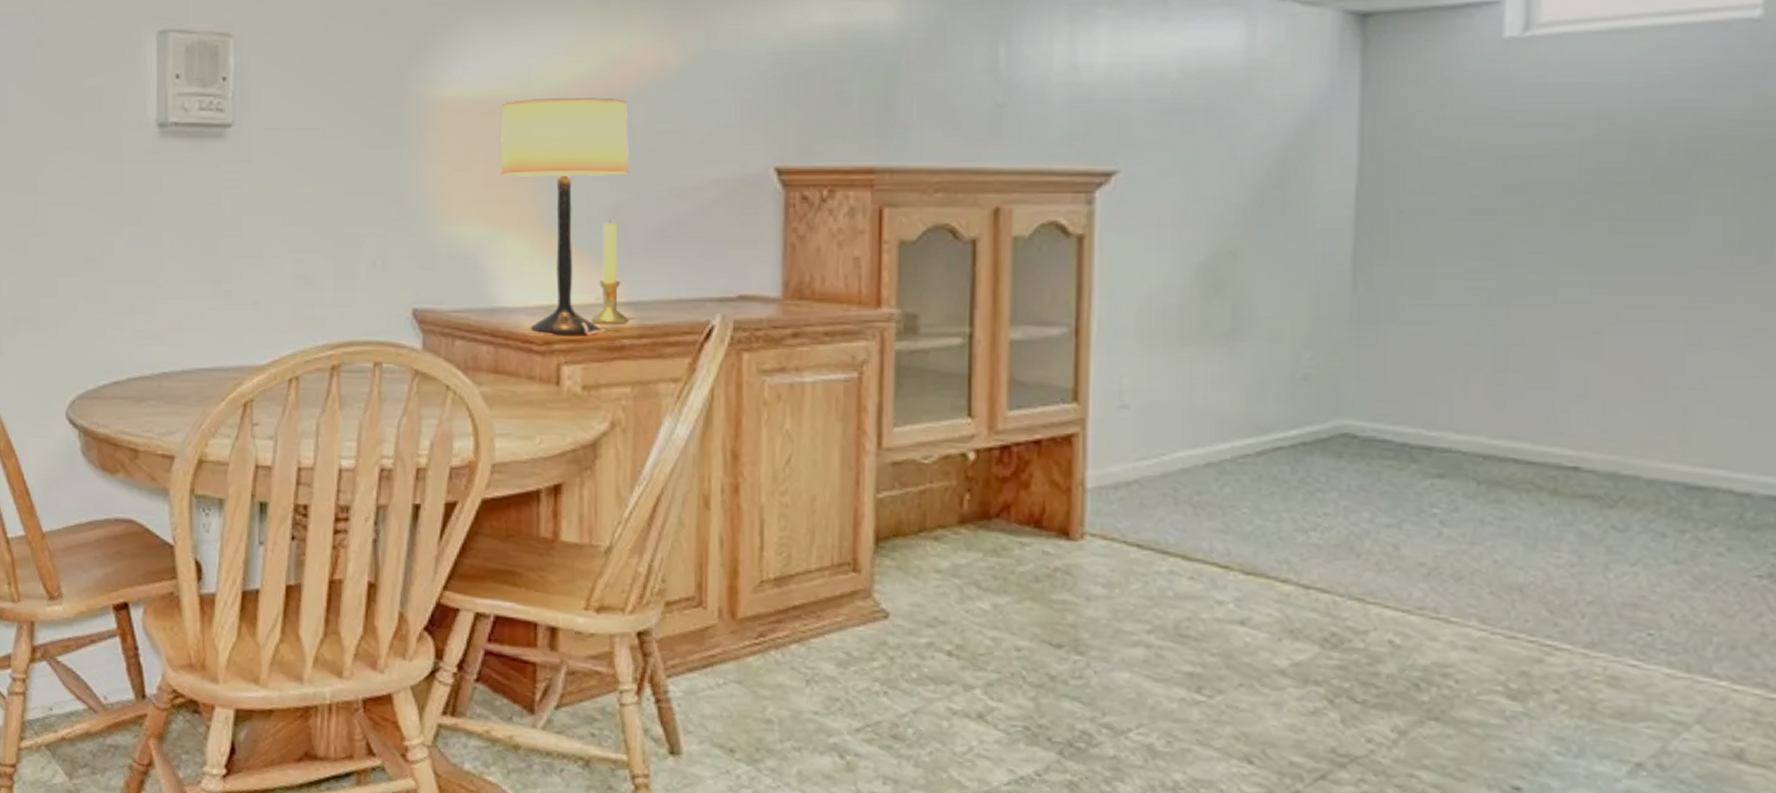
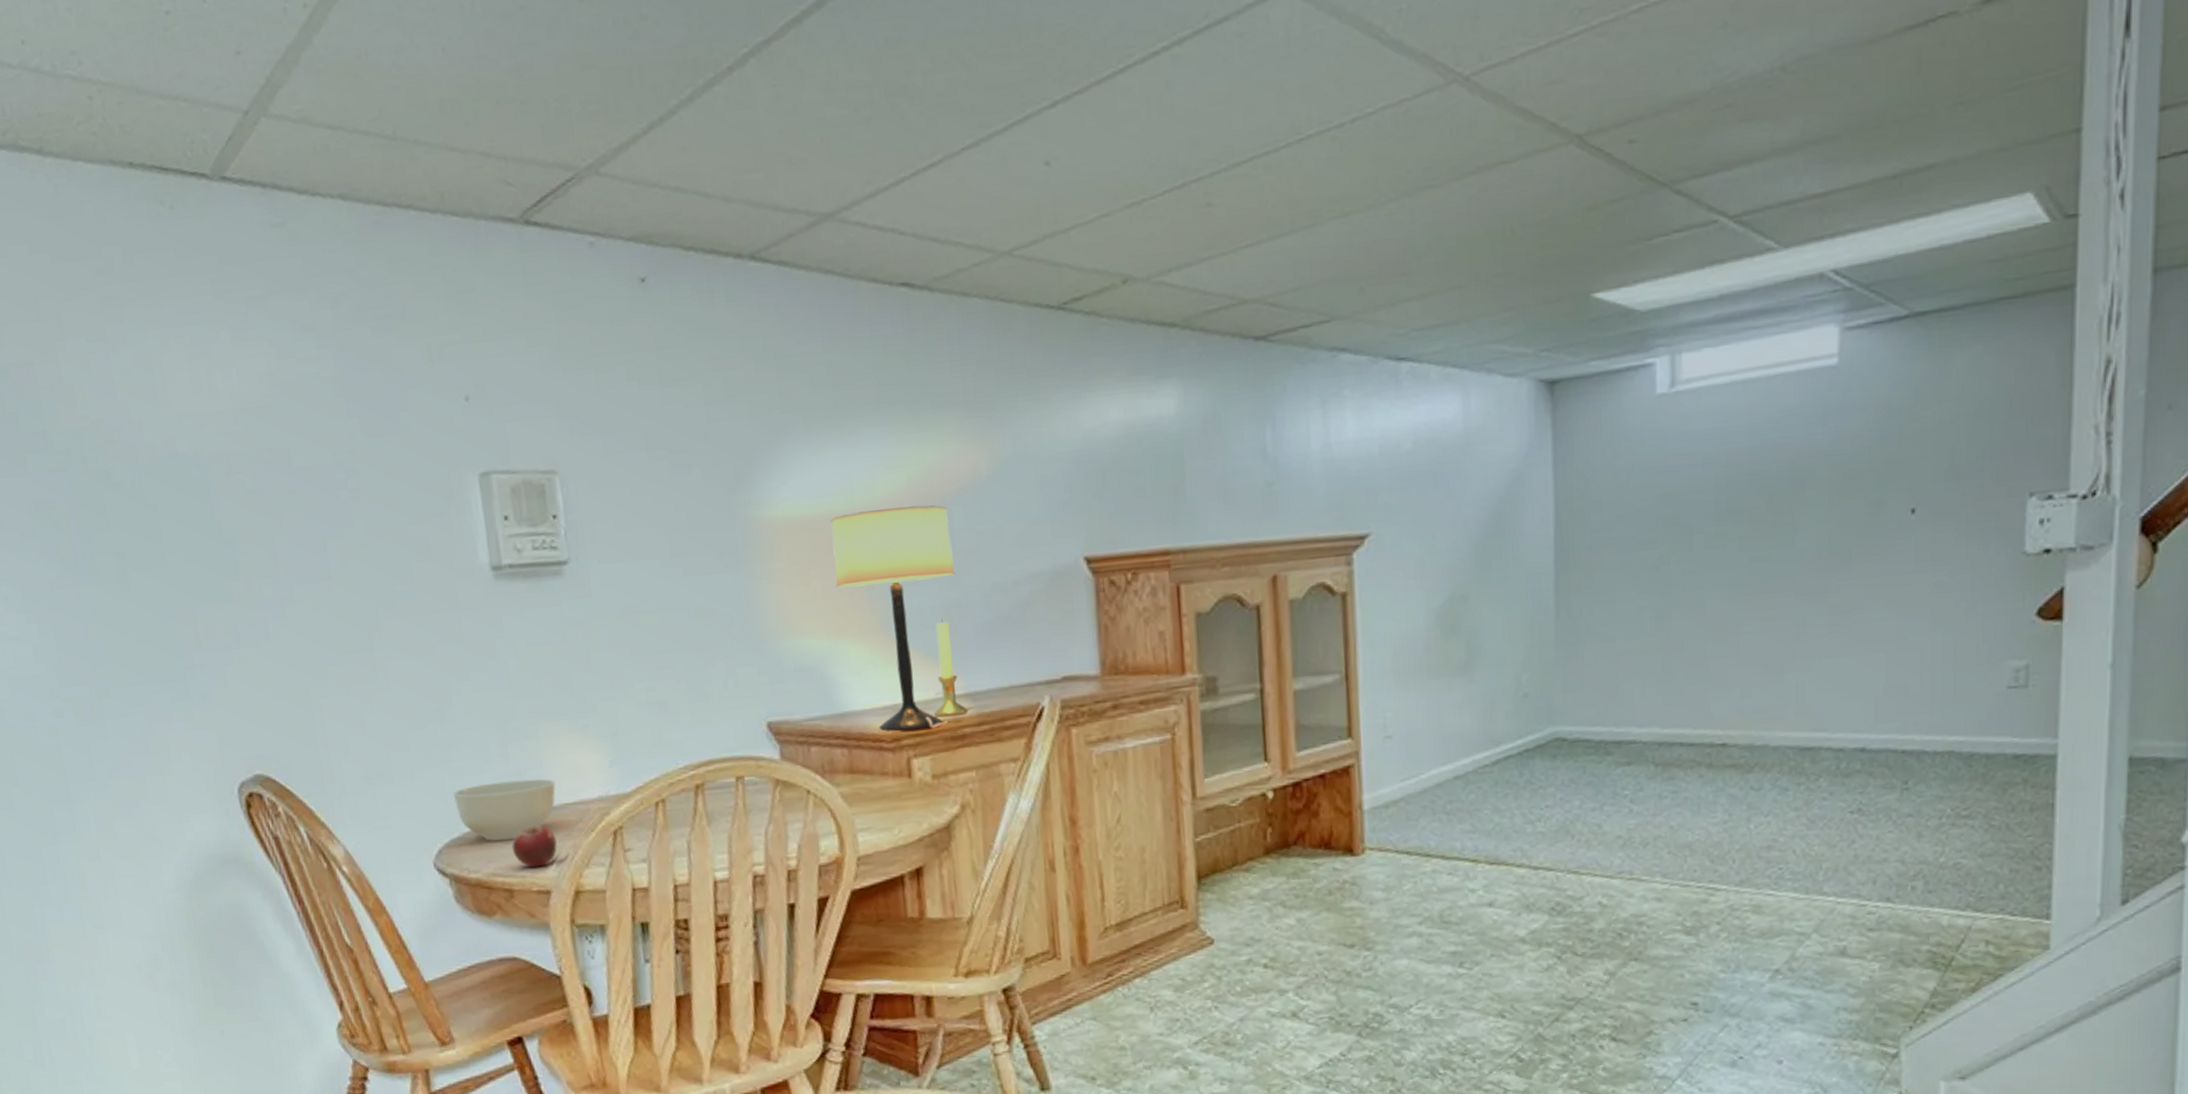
bowl: none [92,339,193,399] -> present [452,779,556,841]
fruit: none [142,387,186,430] -> present [511,825,557,868]

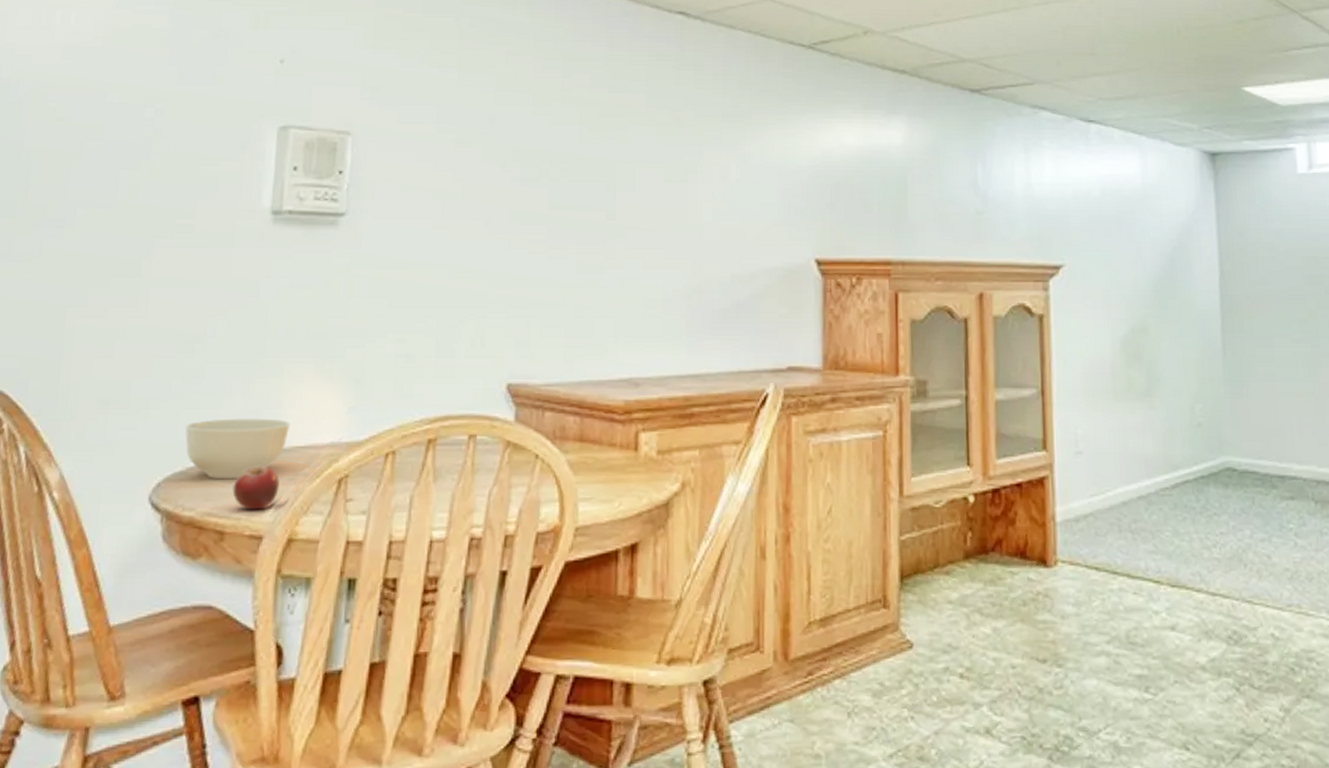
table lamp: present [830,505,956,732] -> none [589,198,699,405]
candle holder: present [933,619,968,718] -> none [665,302,697,396]

